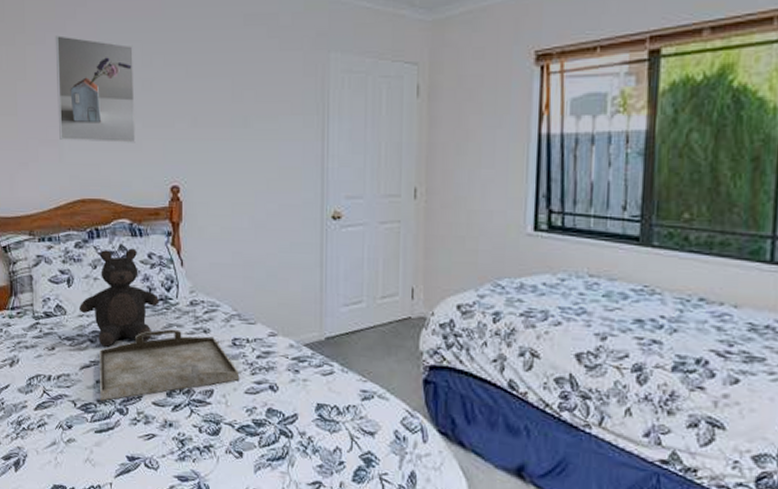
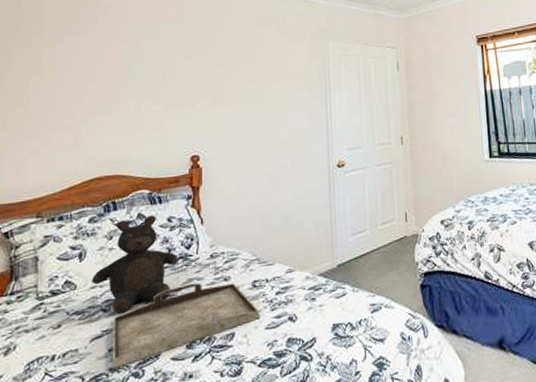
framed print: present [55,35,136,143] -> none [74,37,156,127]

